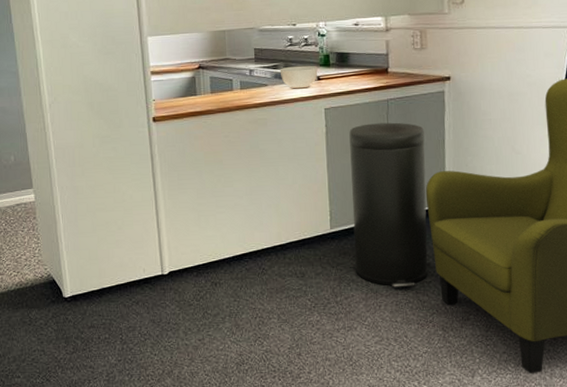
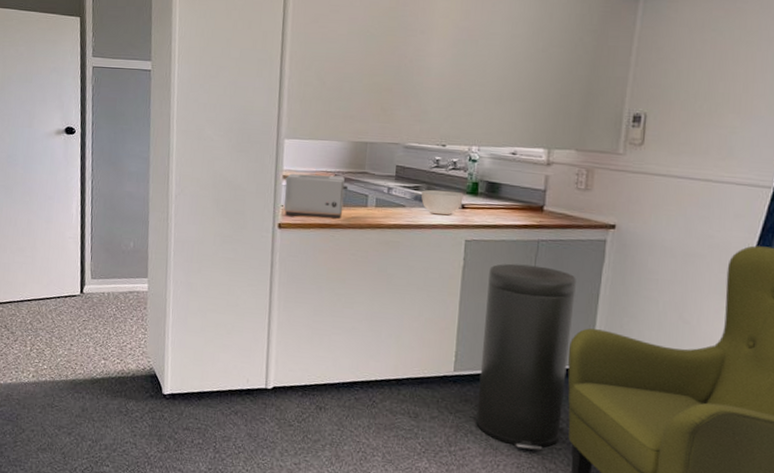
toaster: none [154,65,213,110] -> present [284,173,348,220]

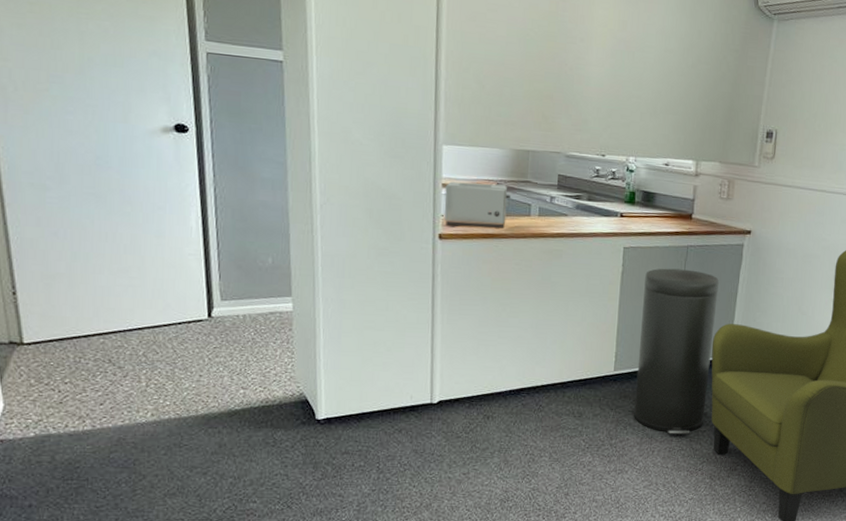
bowl: present [421,189,464,216] -> none [582,198,622,224]

